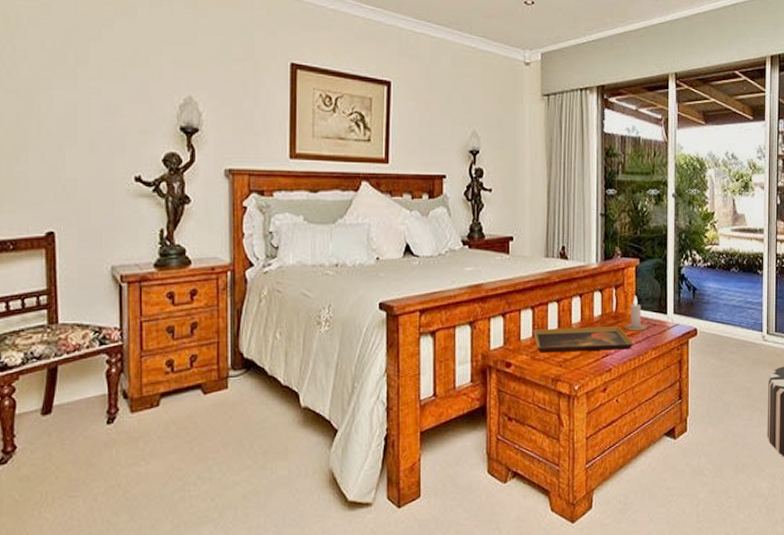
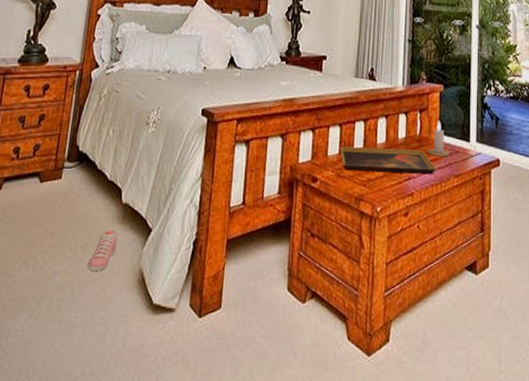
sneaker: none [272,434,301,477] -> present [87,229,118,271]

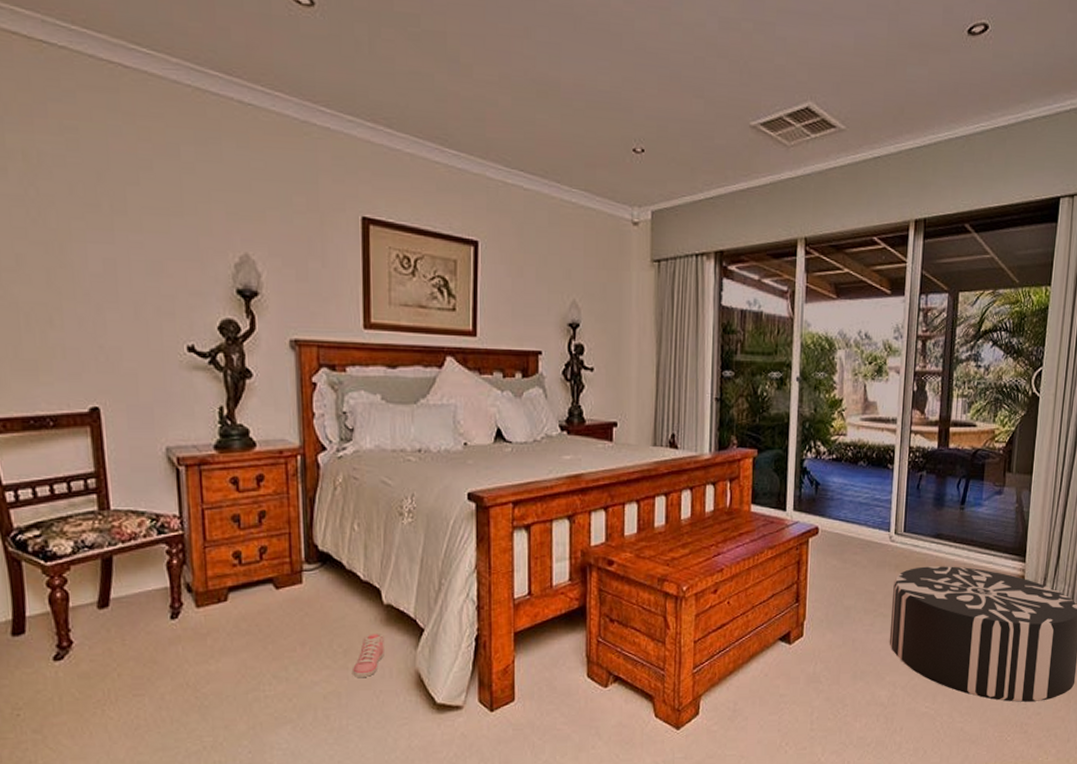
decorative tray: present [340,146,436,175] -> none [638,523,749,551]
candle: present [427,121,450,157] -> none [739,490,764,529]

